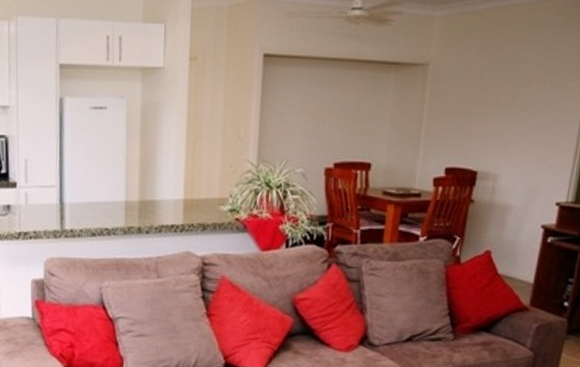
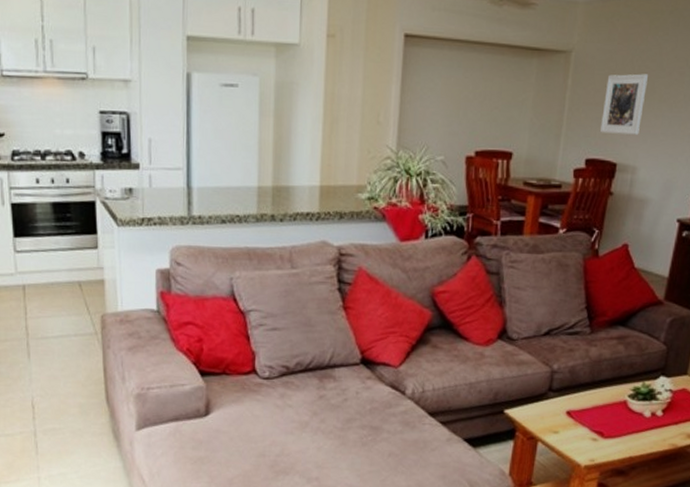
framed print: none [459,83,507,143] -> present [599,74,648,135]

